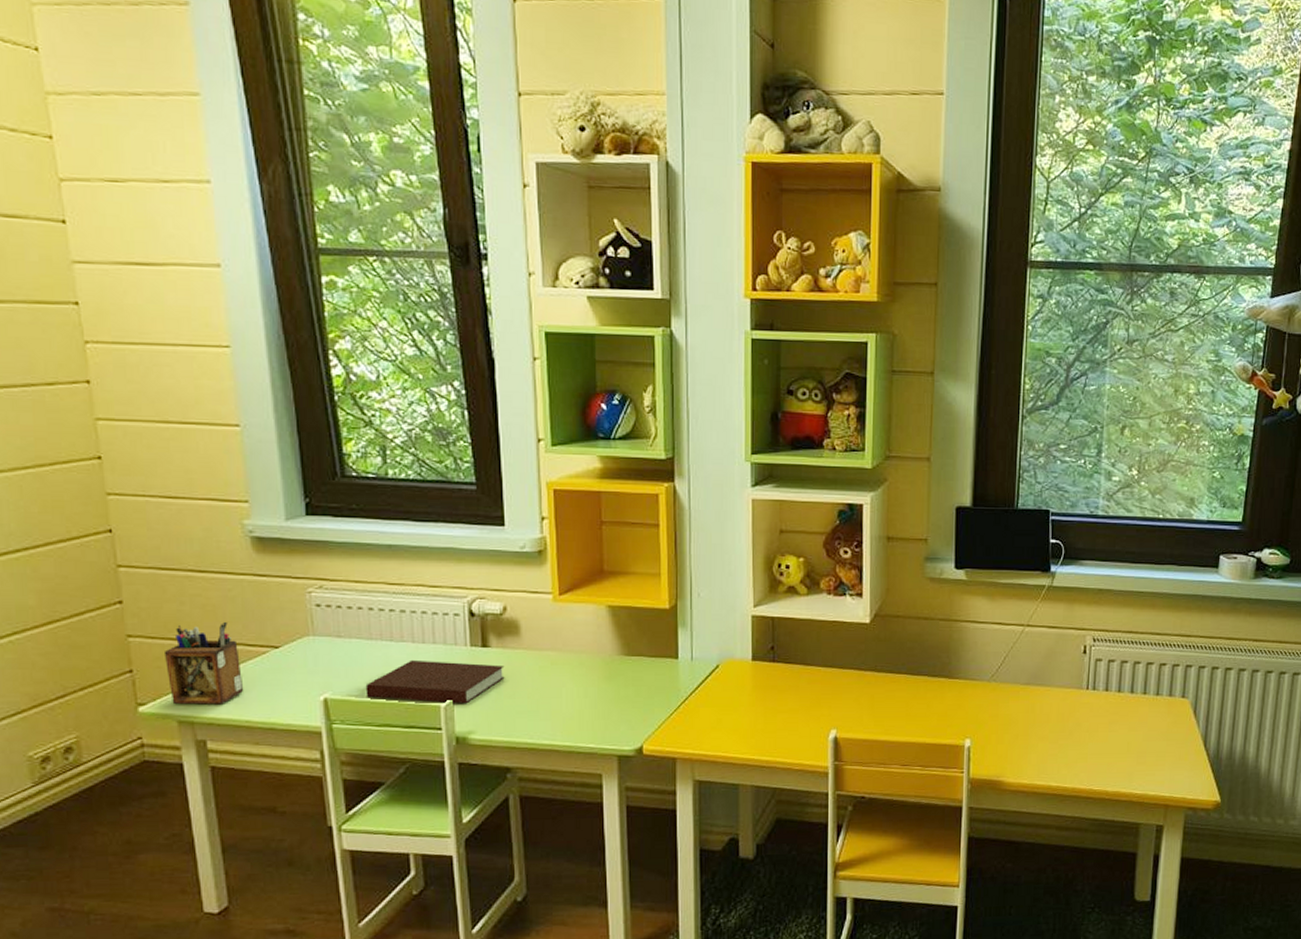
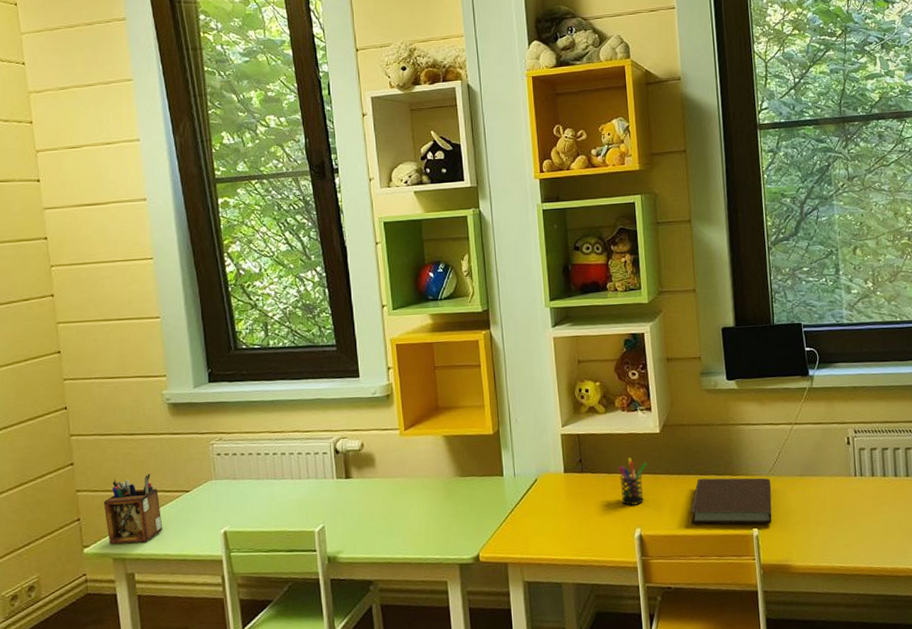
notebook: present [365,659,505,704] -> none [256,492,365,529]
pen holder: none [817,649,851,703] -> present [618,457,647,506]
notebook: none [896,678,992,735] -> present [690,477,772,525]

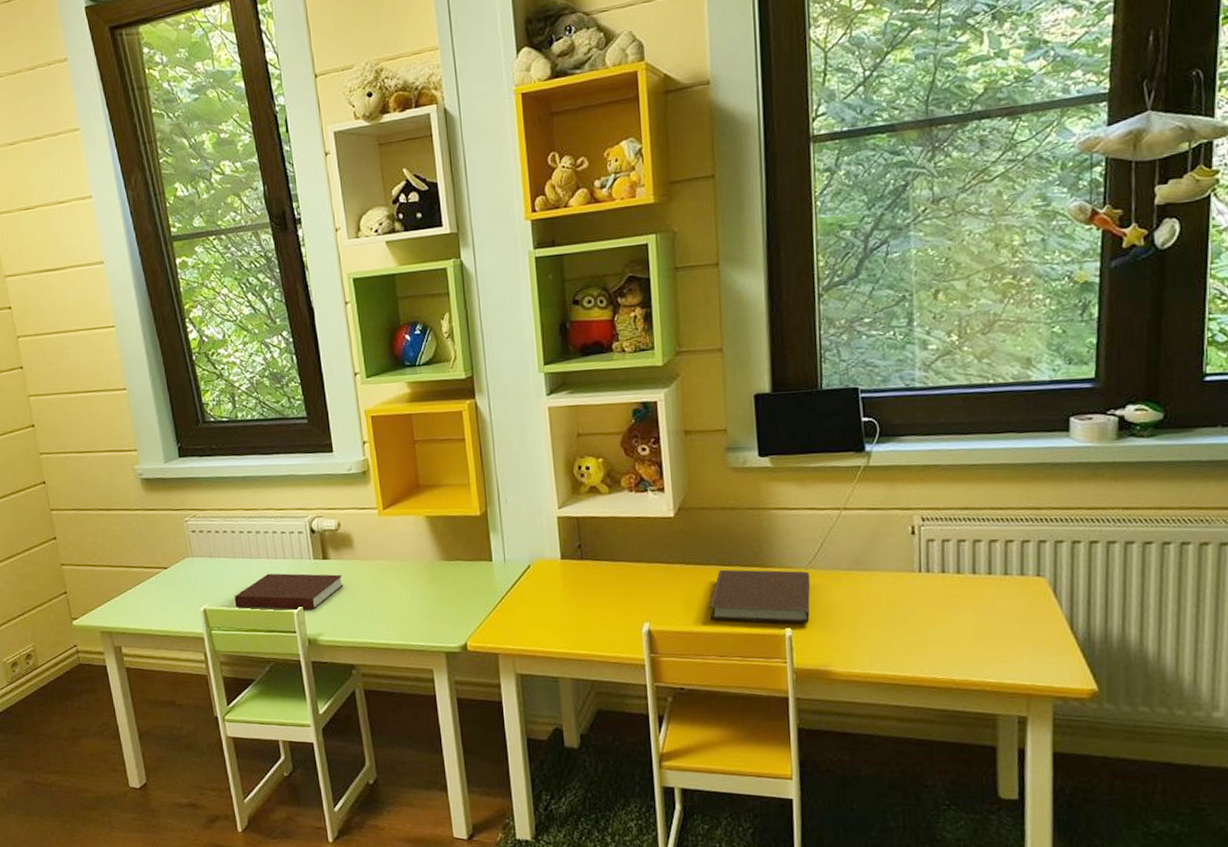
desk organizer: present [103,473,163,545] -> none [87,549,145,619]
notebook: none [256,492,365,529] -> present [234,573,344,610]
pen holder: present [618,457,647,506] -> none [624,544,658,597]

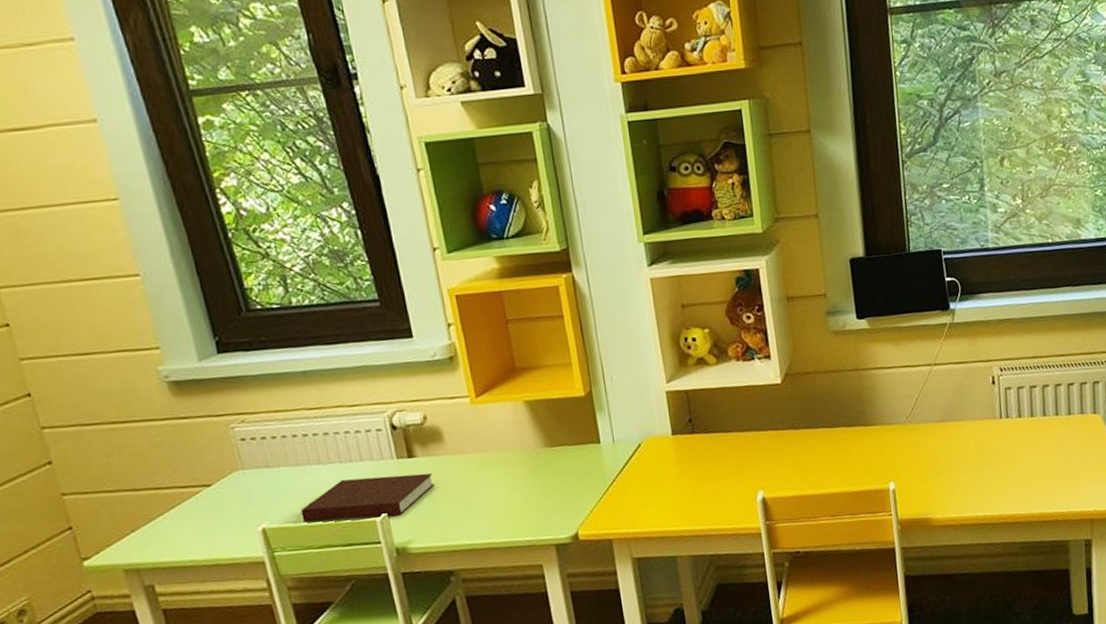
notebook: present [709,569,811,624] -> none [819,426,910,482]

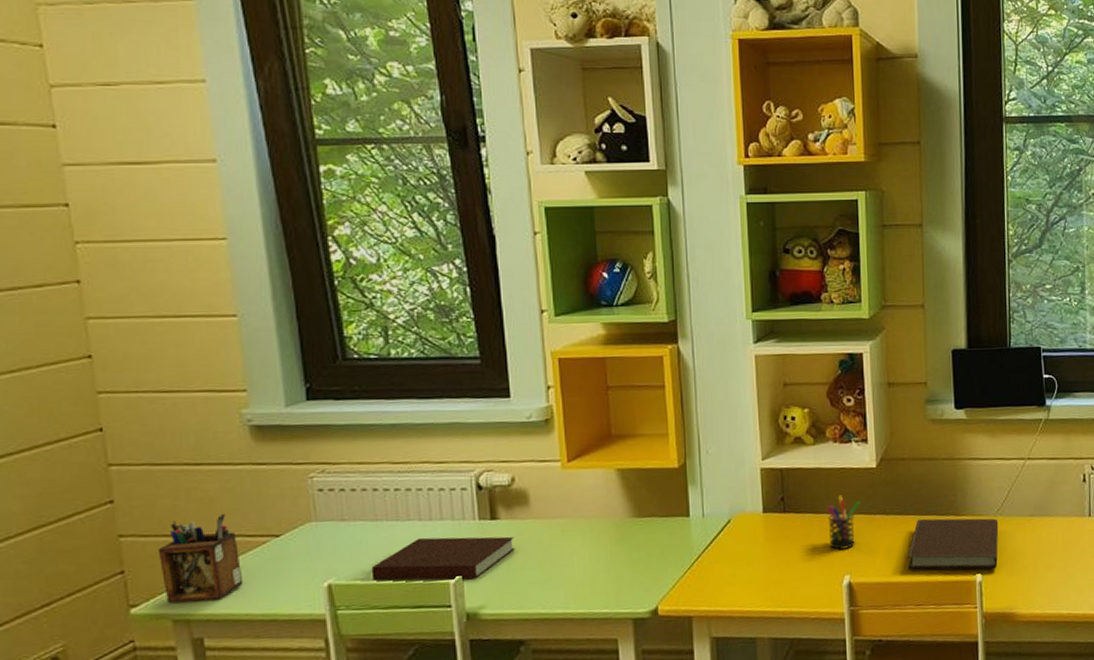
desk organizer: none [99,467,184,555] -> present [157,513,244,604]
pen holder: none [735,413,768,467] -> present [827,495,860,550]
notebook: none [819,426,910,482] -> present [908,518,999,570]

